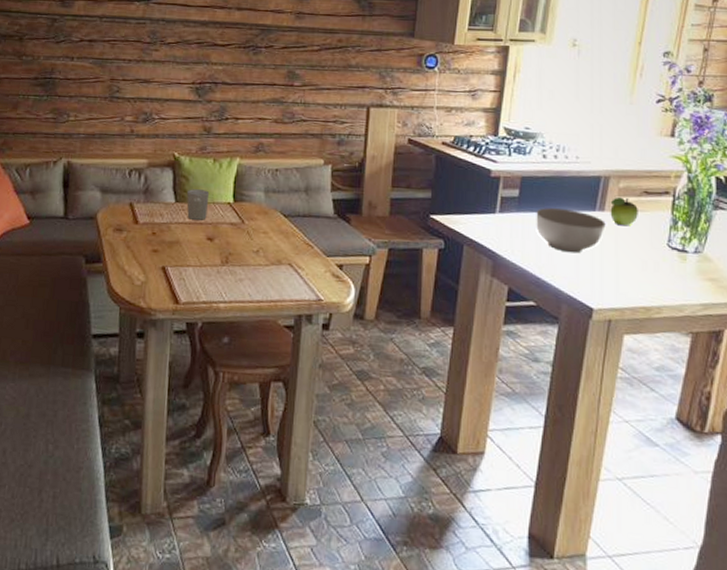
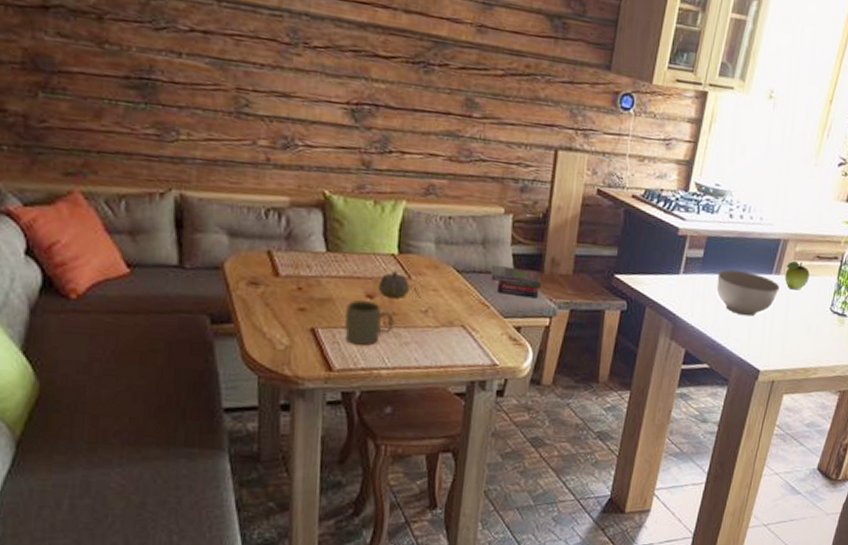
candle holder: present [186,189,210,220] -> none [340,236,369,274]
mug: none [188,242,232,282] -> present [343,300,396,346]
teapot: none [216,216,243,240] -> present [377,270,410,298]
books: none [314,210,361,239] -> present [491,266,542,299]

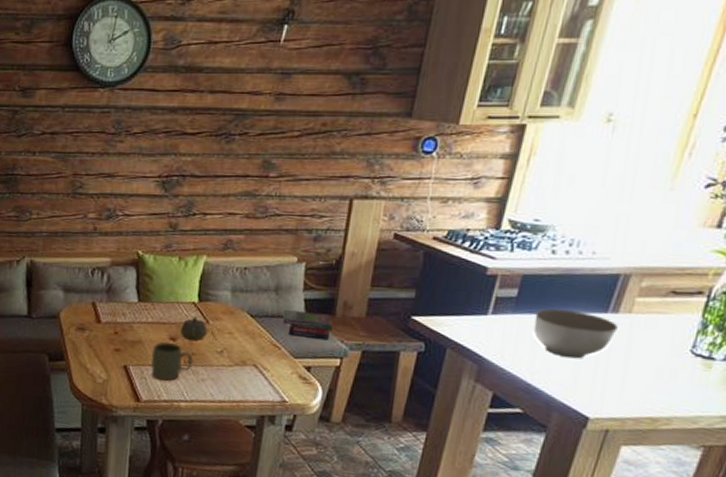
fruit: present [784,260,810,290] -> none [625,297,661,330]

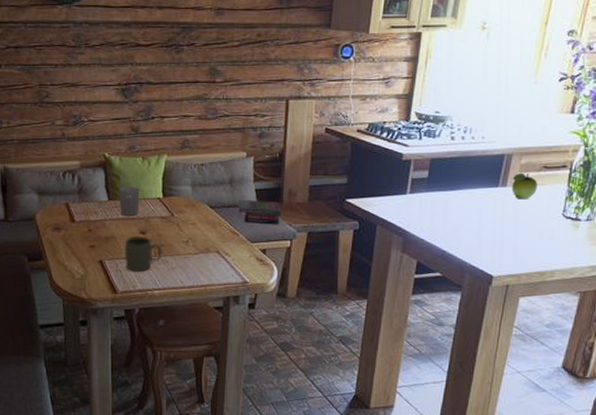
candle holder: none [150,288,174,320] -> present [118,187,140,216]
teapot: present [179,316,208,341] -> none [148,210,173,232]
bowl: present [533,309,618,358] -> none [443,187,507,226]
fruit: none [625,297,661,330] -> present [511,172,537,200]

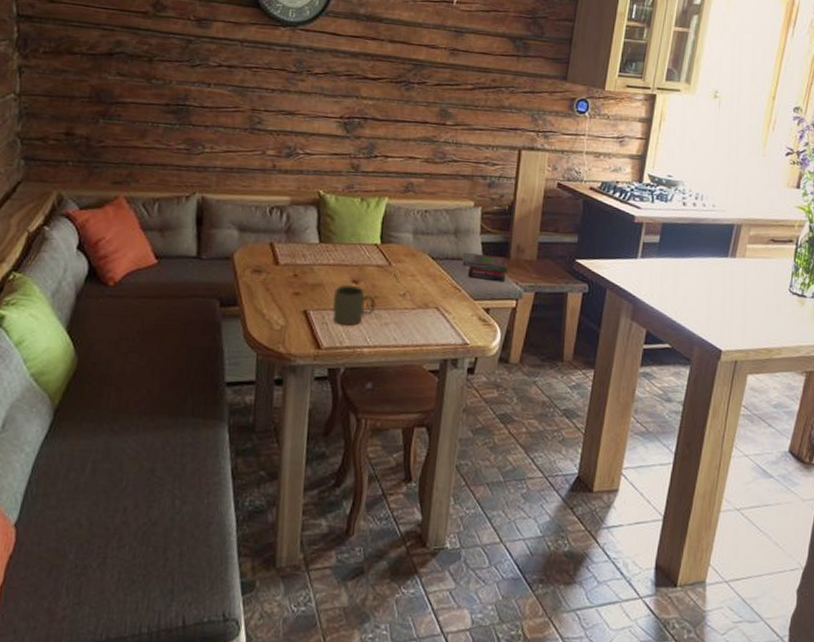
candle holder: present [118,187,140,216] -> none [331,229,356,262]
fruit: present [511,172,537,200] -> none [740,244,765,272]

